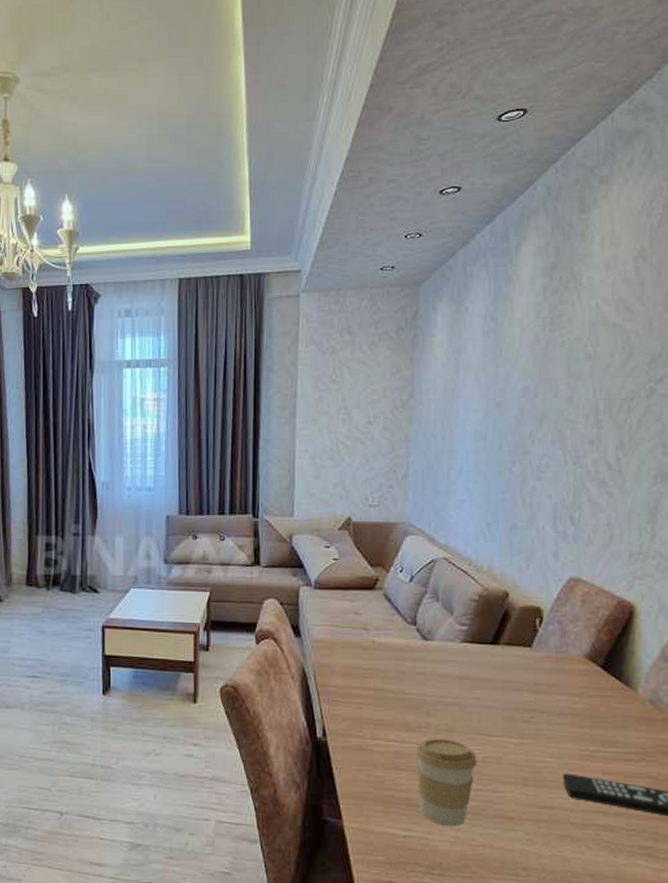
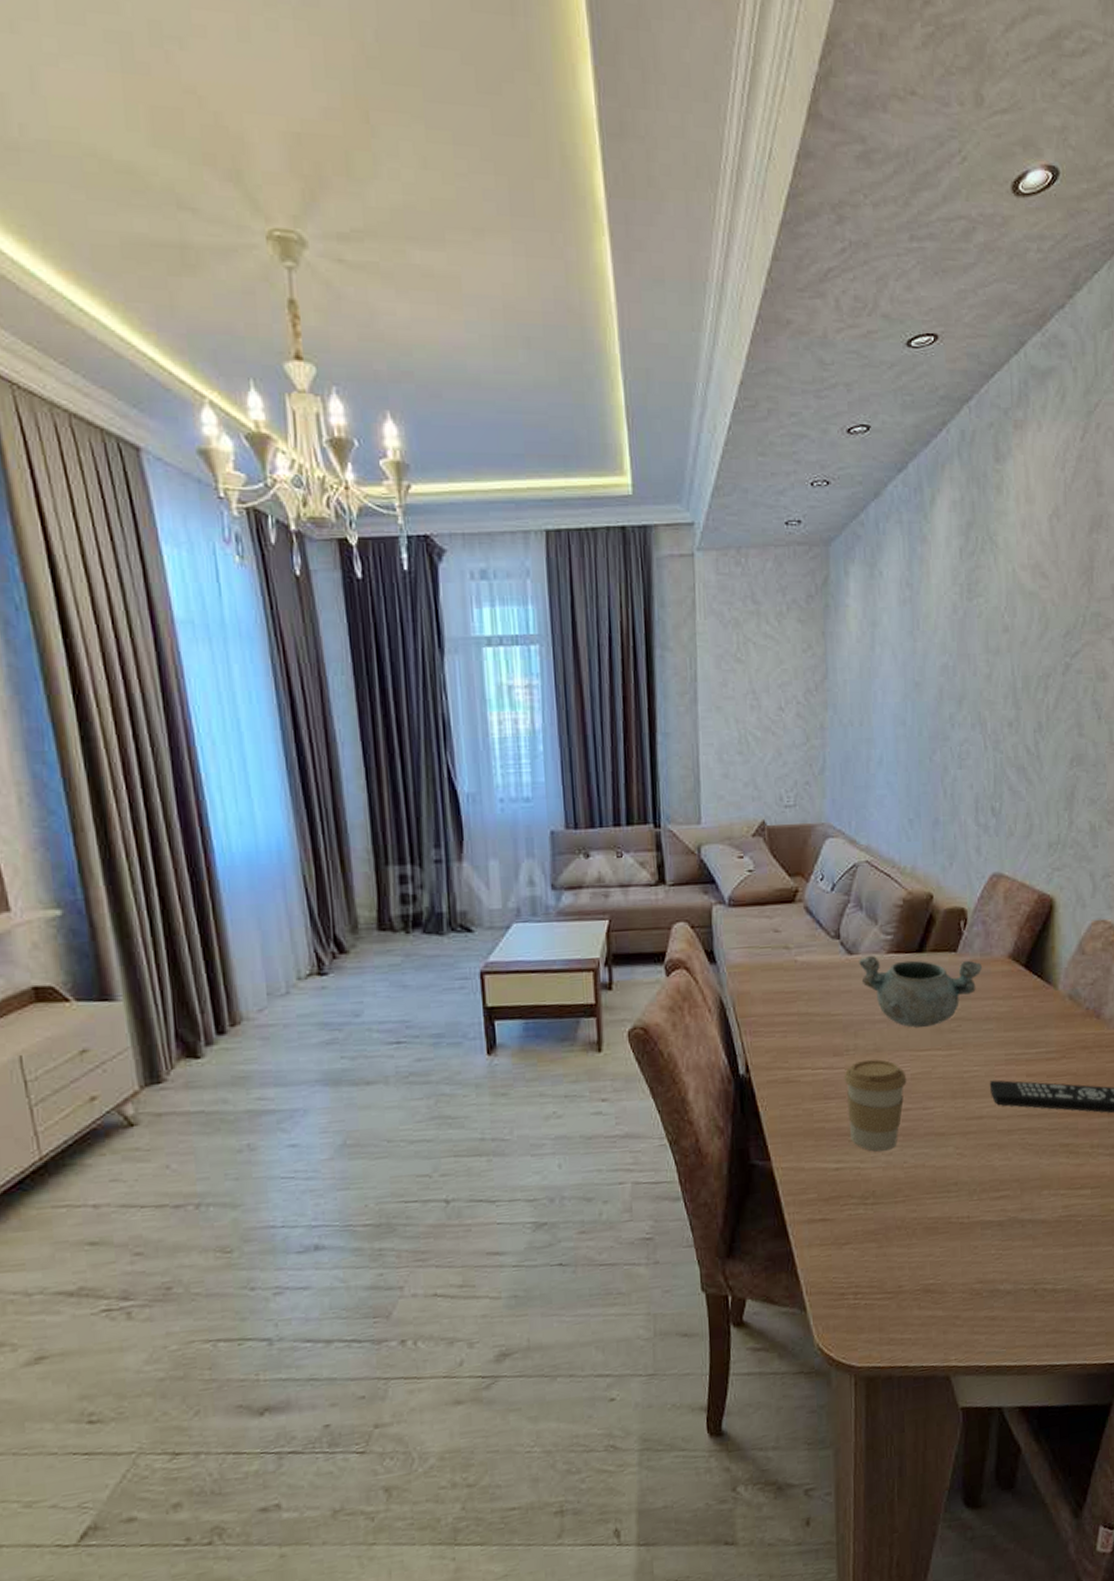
bowl: none [434,644,558,714] -> present [859,956,983,1028]

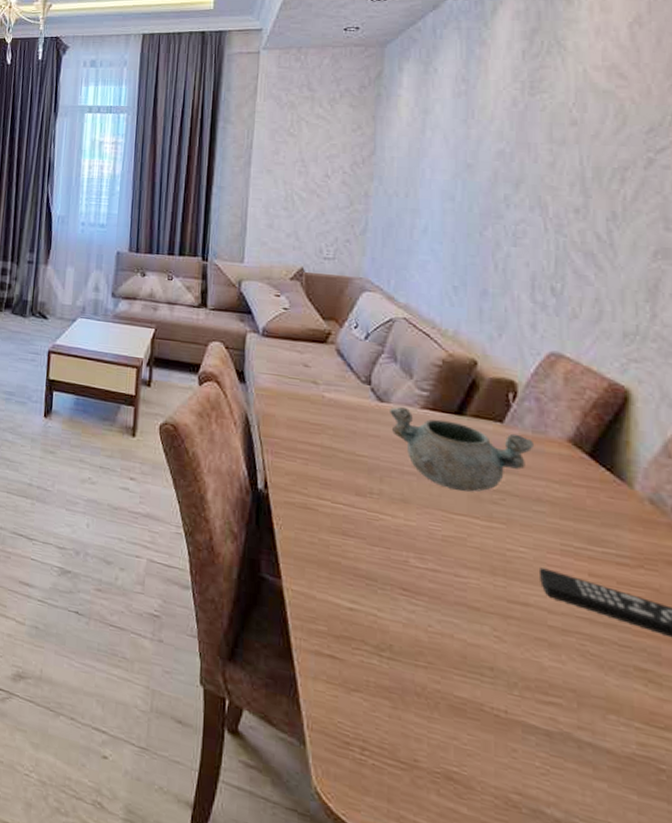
coffee cup: present [844,1059,907,1152] -> none [365,507,437,608]

